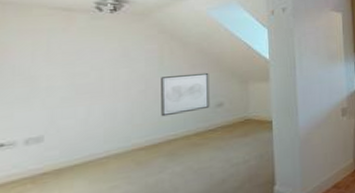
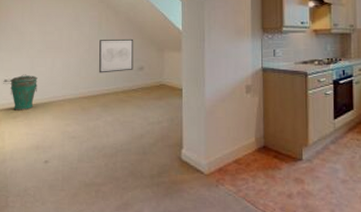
trash can: none [10,131,61,184] -> present [10,74,38,111]

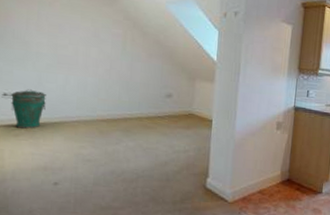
wall art: present [99,38,134,73] -> none [121,61,163,97]

